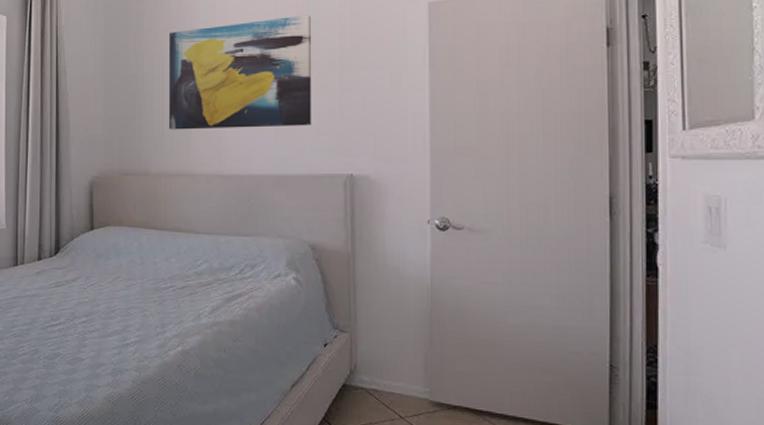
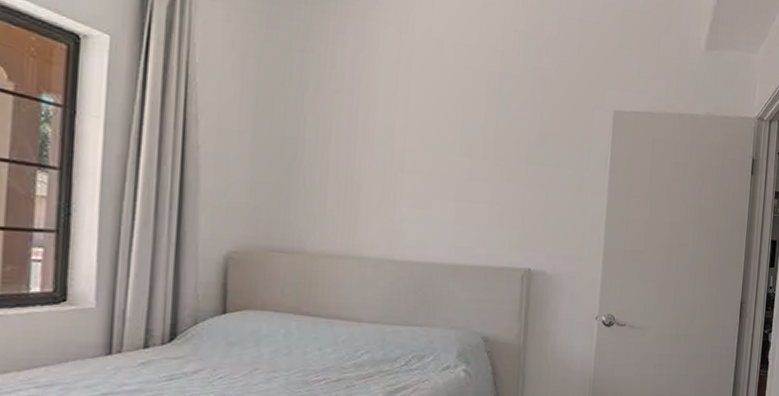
wall art: present [168,15,311,130] -> none [332,95,501,217]

